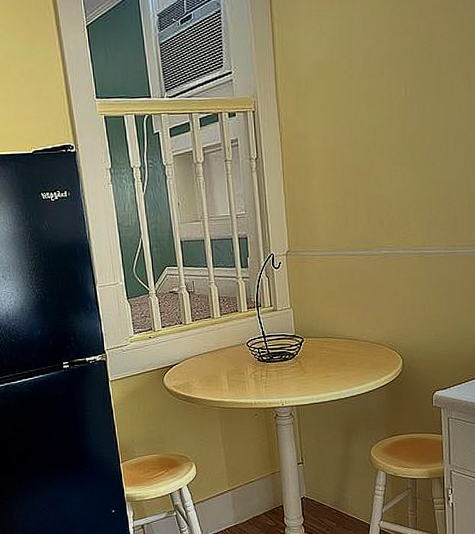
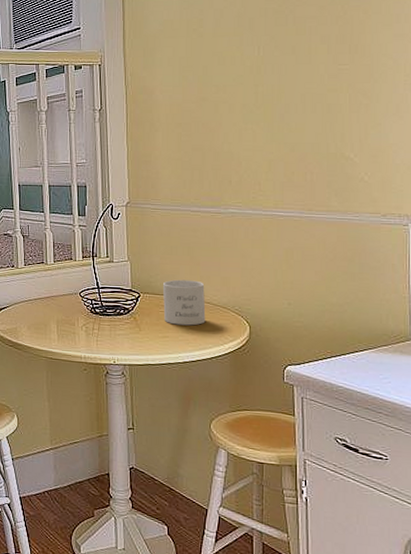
mug: none [324,321,364,364] -> present [163,279,206,326]

